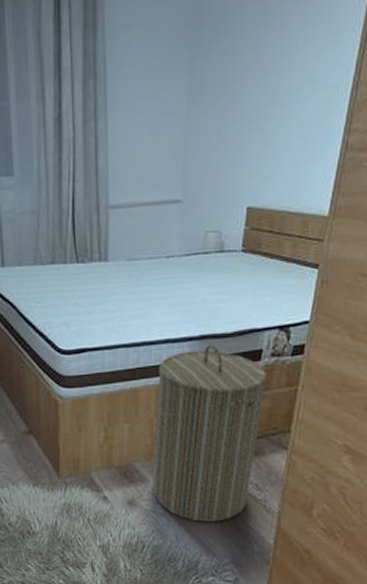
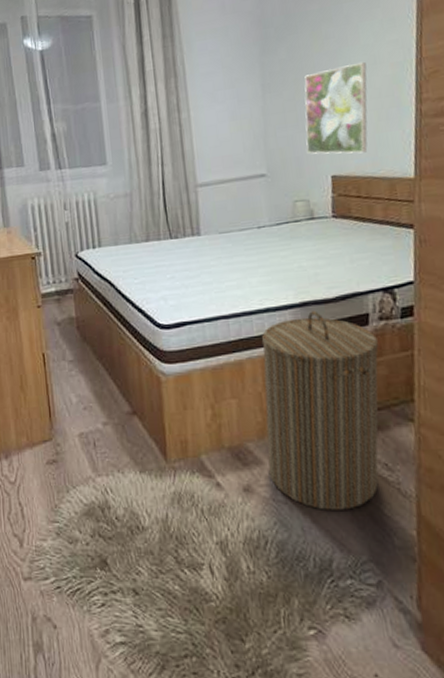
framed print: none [226,79,301,185] -> present [304,61,368,154]

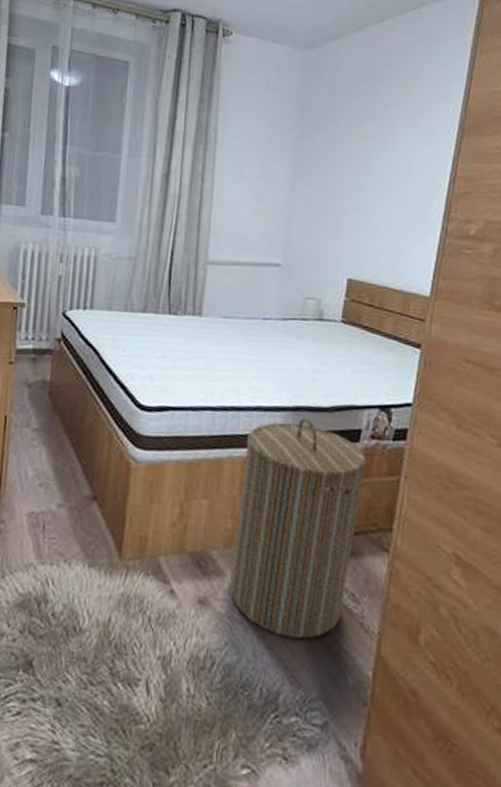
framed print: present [304,61,368,154] -> none [327,168,400,262]

